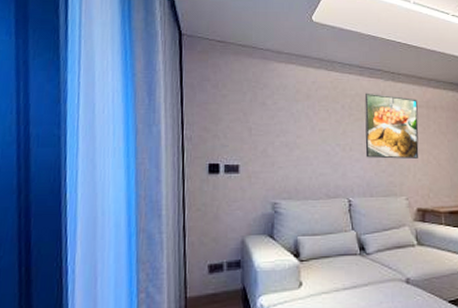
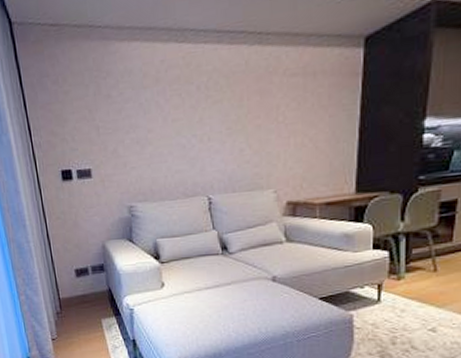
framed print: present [364,93,419,159] -> none [224,64,292,148]

